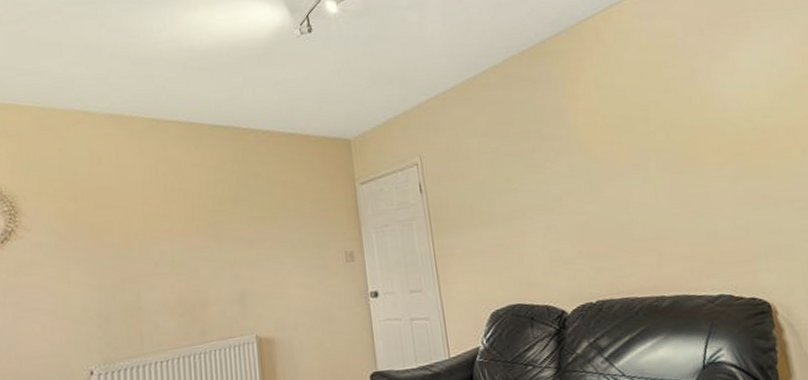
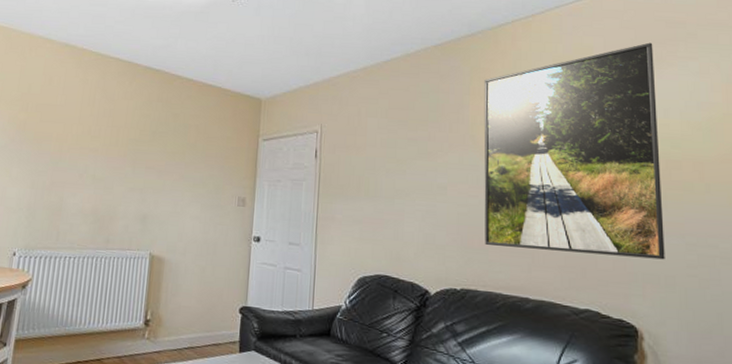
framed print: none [577,17,781,250] -> present [484,42,665,260]

